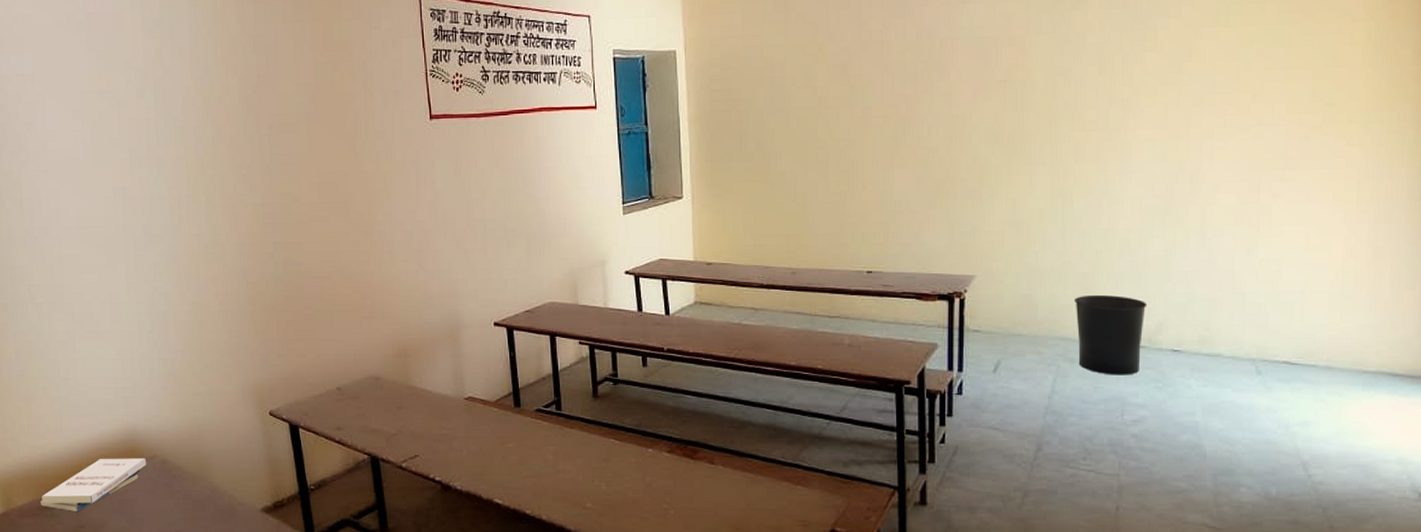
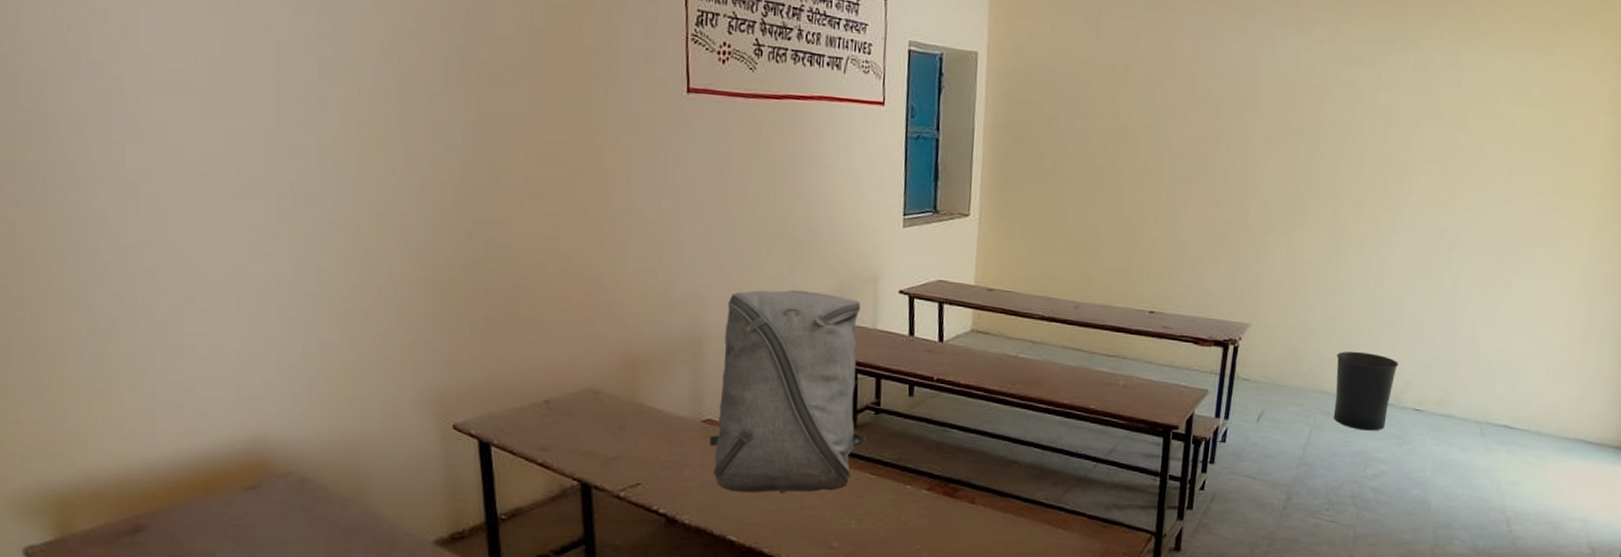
books: present [40,458,147,512] -> none [117,473,279,539]
backpack: none [471,278,608,460] -> present [709,289,867,494]

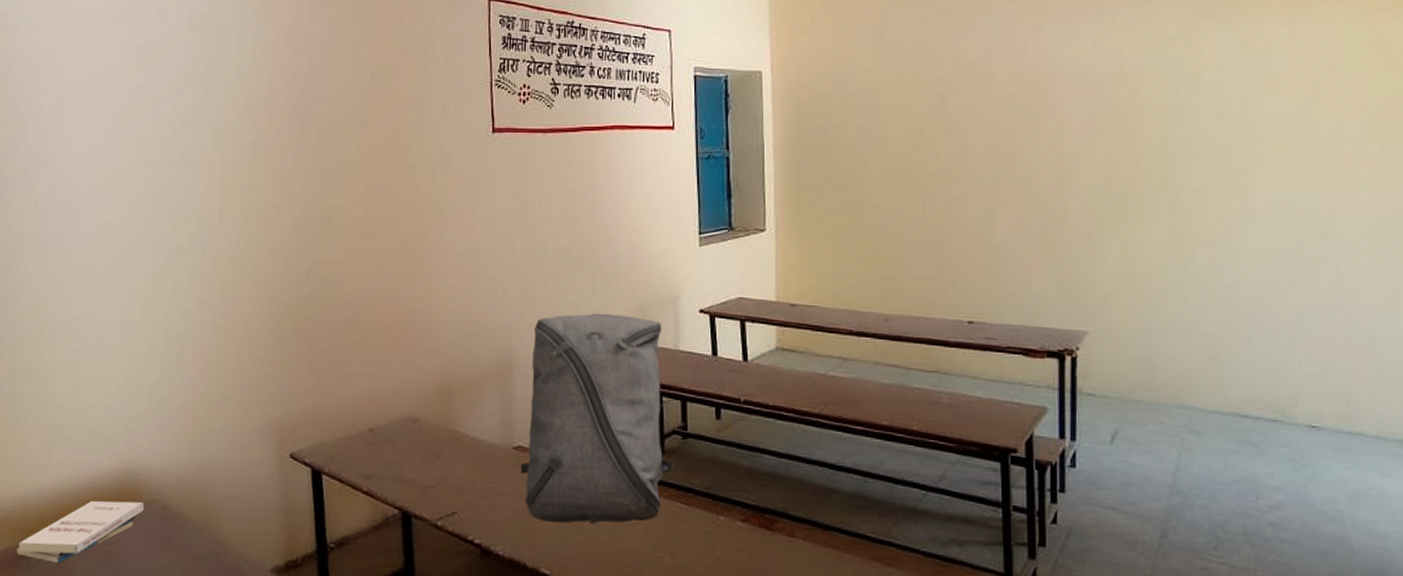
books: none [117,473,279,539] -> present [17,500,145,563]
waste bin: present [1333,351,1399,431] -> none [1199,358,1280,453]

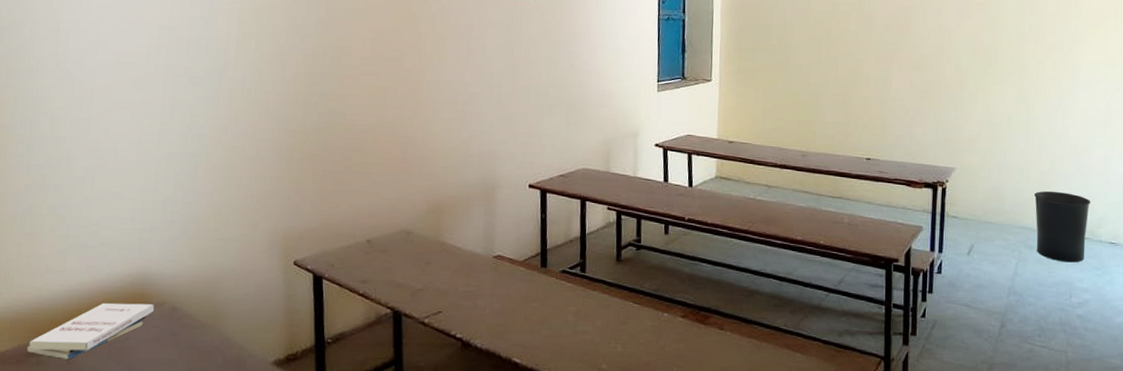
backpack: present [520,313,675,524] -> none [499,144,630,320]
waste bin: none [1199,358,1280,453] -> present [1034,190,1091,263]

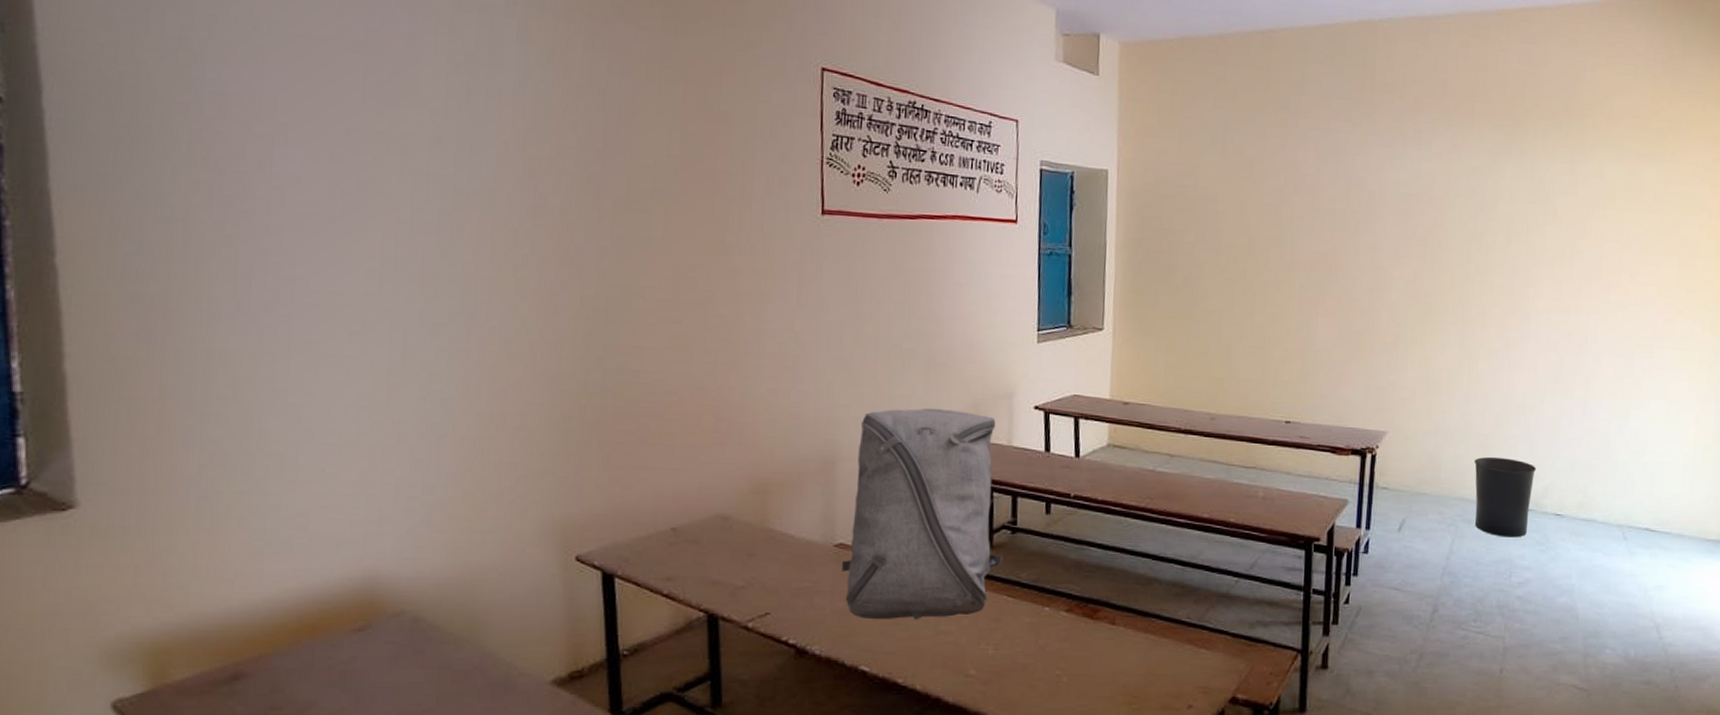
books: present [27,302,155,359] -> none [214,614,390,687]
backpack: none [499,144,630,320] -> present [841,408,1004,619]

